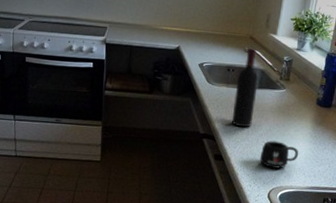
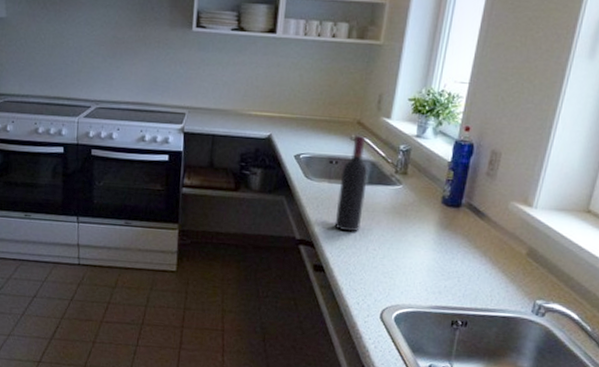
mug: present [259,140,299,169] -> none [369,247,420,283]

